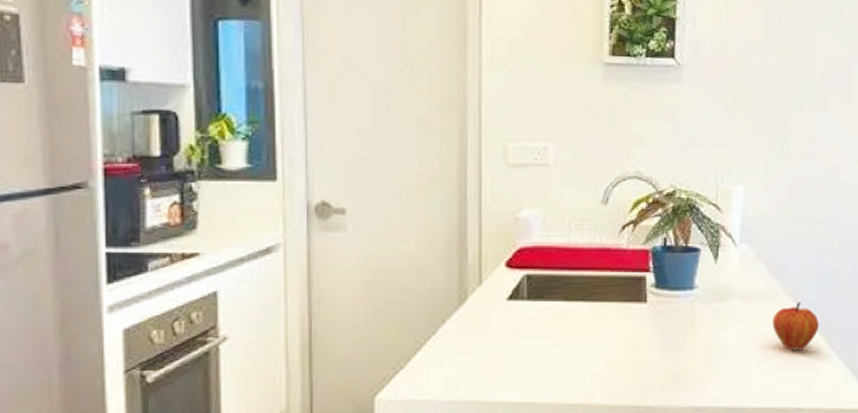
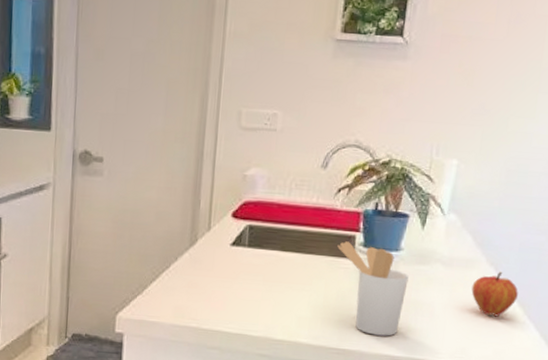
utensil holder: none [627,284,706,386] -> present [337,241,409,336]

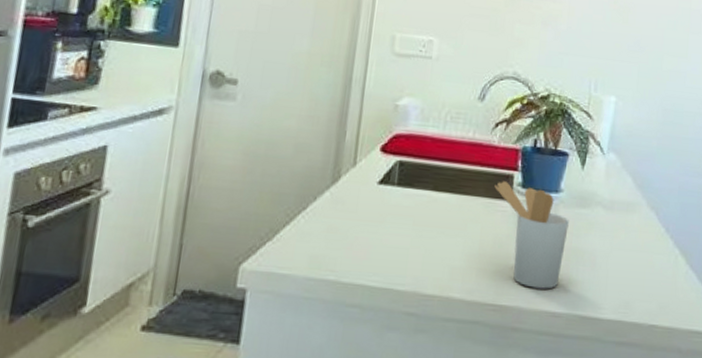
fruit: present [471,271,518,317] -> none [633,216,680,266]

